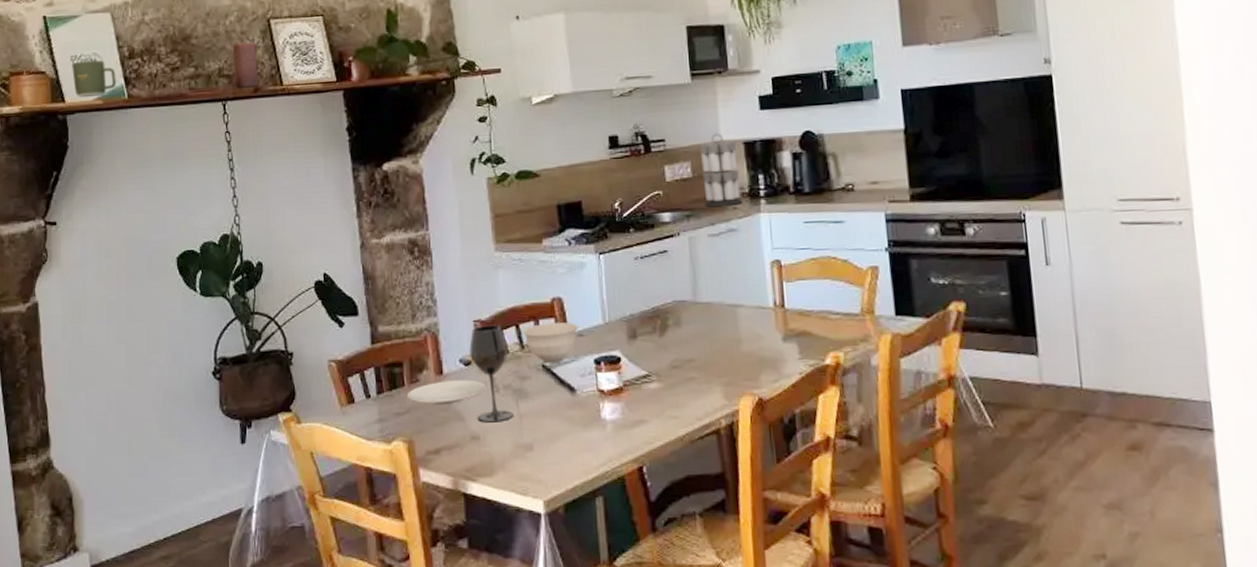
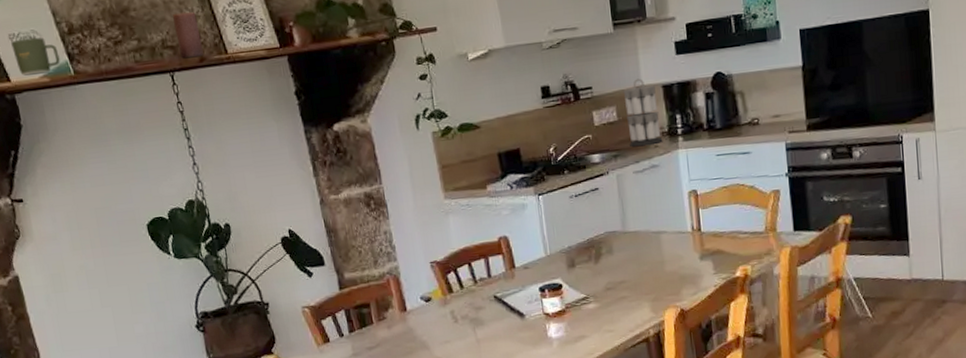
plate: present [406,380,487,405] -> none [376,313,447,338]
wineglass: present [469,325,513,423] -> none [428,265,472,349]
bowl: present [522,322,579,364] -> none [474,257,524,295]

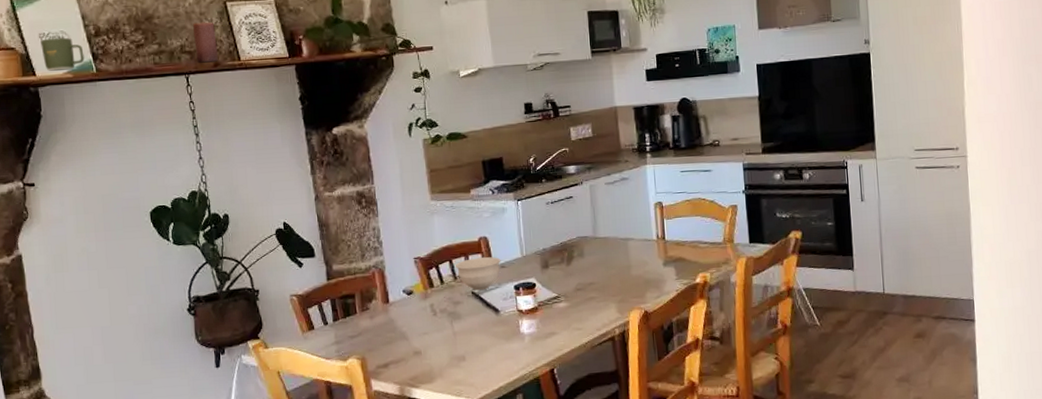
bowl: none [474,257,524,295] -> present [454,257,501,291]
spice rack: present [623,78,663,147] -> none [598,100,633,161]

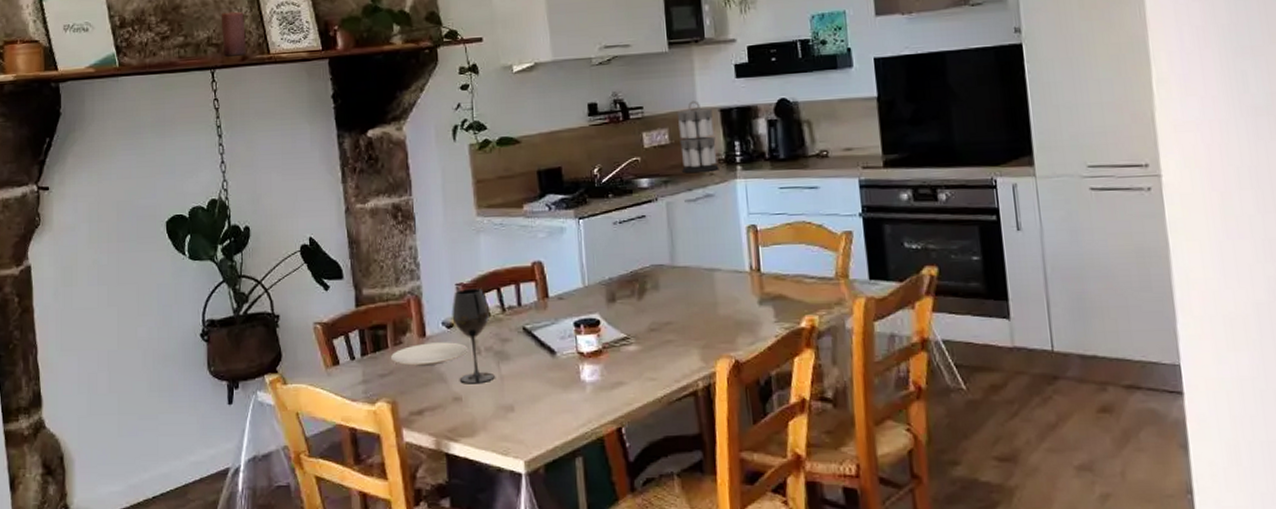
mug: present [40,37,85,72] -> none [65,29,108,66]
plate: none [358,306,426,328] -> present [390,342,469,367]
wineglass: none [411,261,449,340] -> present [452,289,495,384]
bowl: present [454,257,501,291] -> none [503,286,559,327]
spice rack: none [598,100,633,161] -> present [676,100,719,174]

